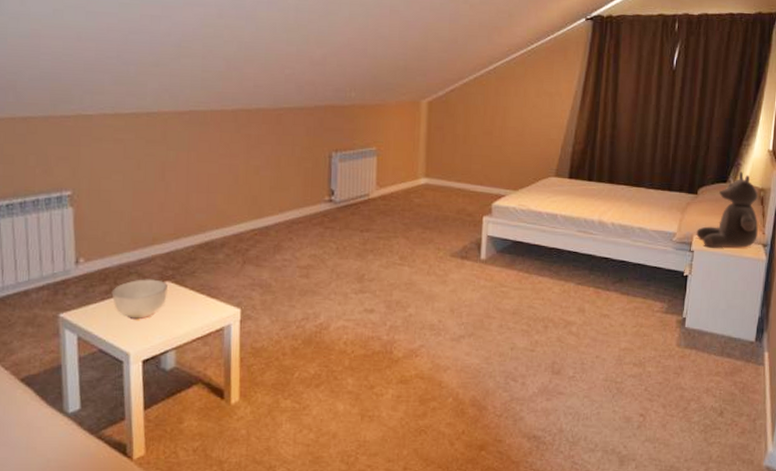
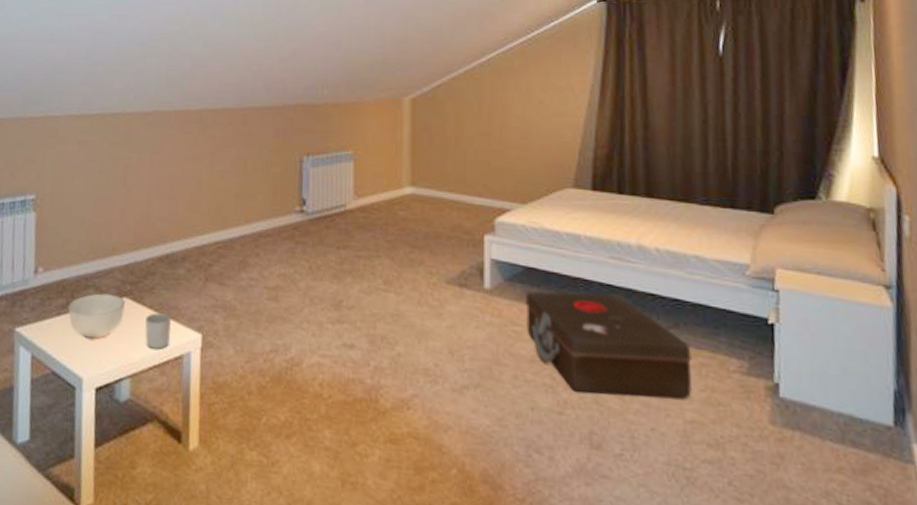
mug: none [188,293,212,324] -> present [145,313,171,349]
suitcase: none [511,259,629,334] -> present [525,291,692,399]
teddy bear: present [696,171,759,248] -> none [779,185,874,289]

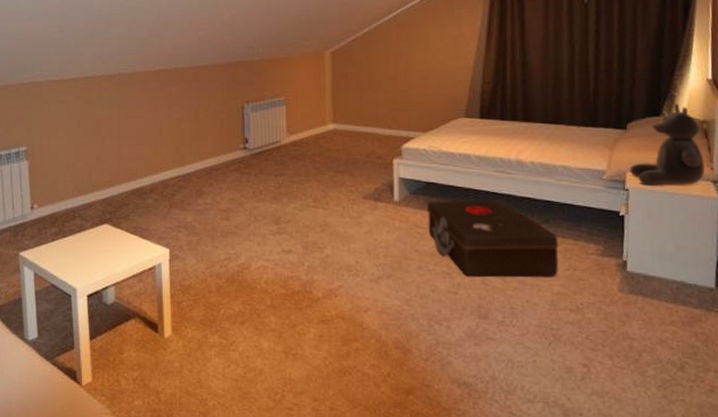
bowl: present [68,293,125,339] -> none [60,222,106,257]
mug: present [145,313,171,349] -> none [124,234,144,262]
teddy bear: none [779,185,874,289] -> present [630,103,705,186]

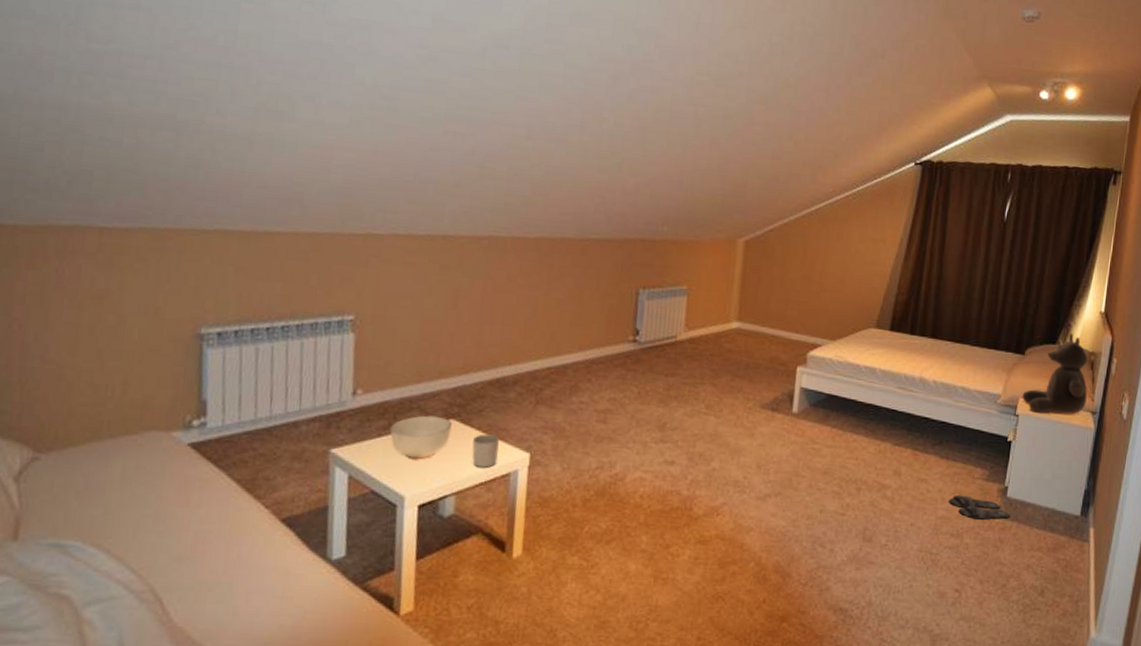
bowl: none [60,222,106,257] -> present [389,415,452,459]
mug: none [124,234,144,262] -> present [472,434,499,468]
suitcase: present [426,199,559,277] -> none [823,415,949,500]
slippers: none [564,270,634,295] -> present [949,494,1011,520]

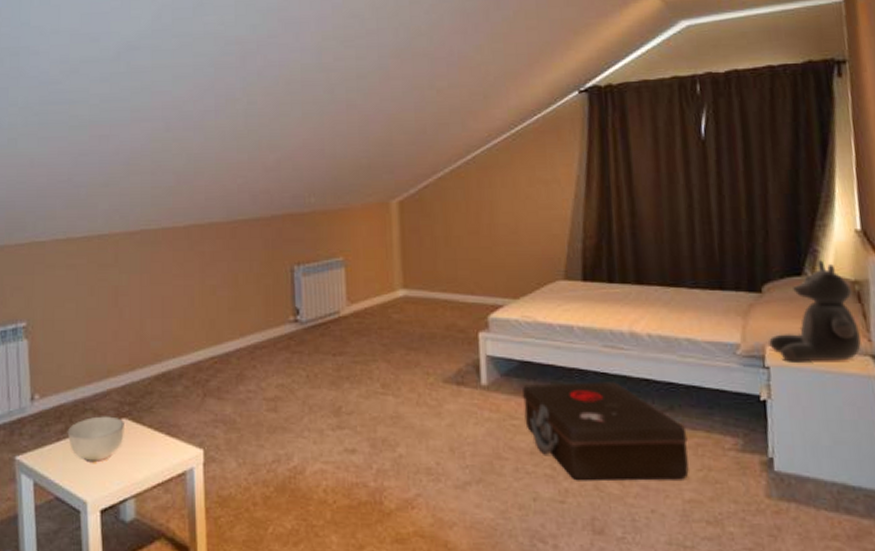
mug: present [472,434,499,468] -> none [146,431,171,467]
suitcase: none [823,415,949,500] -> present [521,382,689,480]
slippers: present [949,494,1011,520] -> none [696,471,784,502]

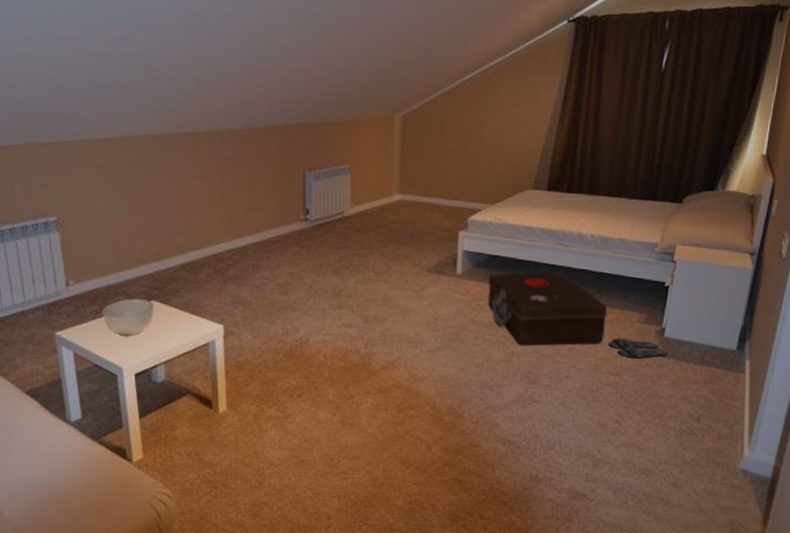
slippers: none [696,471,784,502] -> present [608,338,668,359]
teddy bear: present [769,260,861,362] -> none [680,178,748,258]

